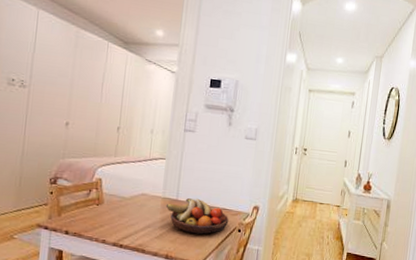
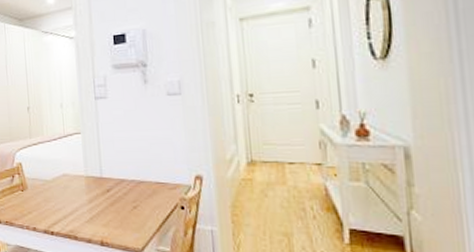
fruit bowl: present [165,197,229,235] -> none [90,173,167,215]

